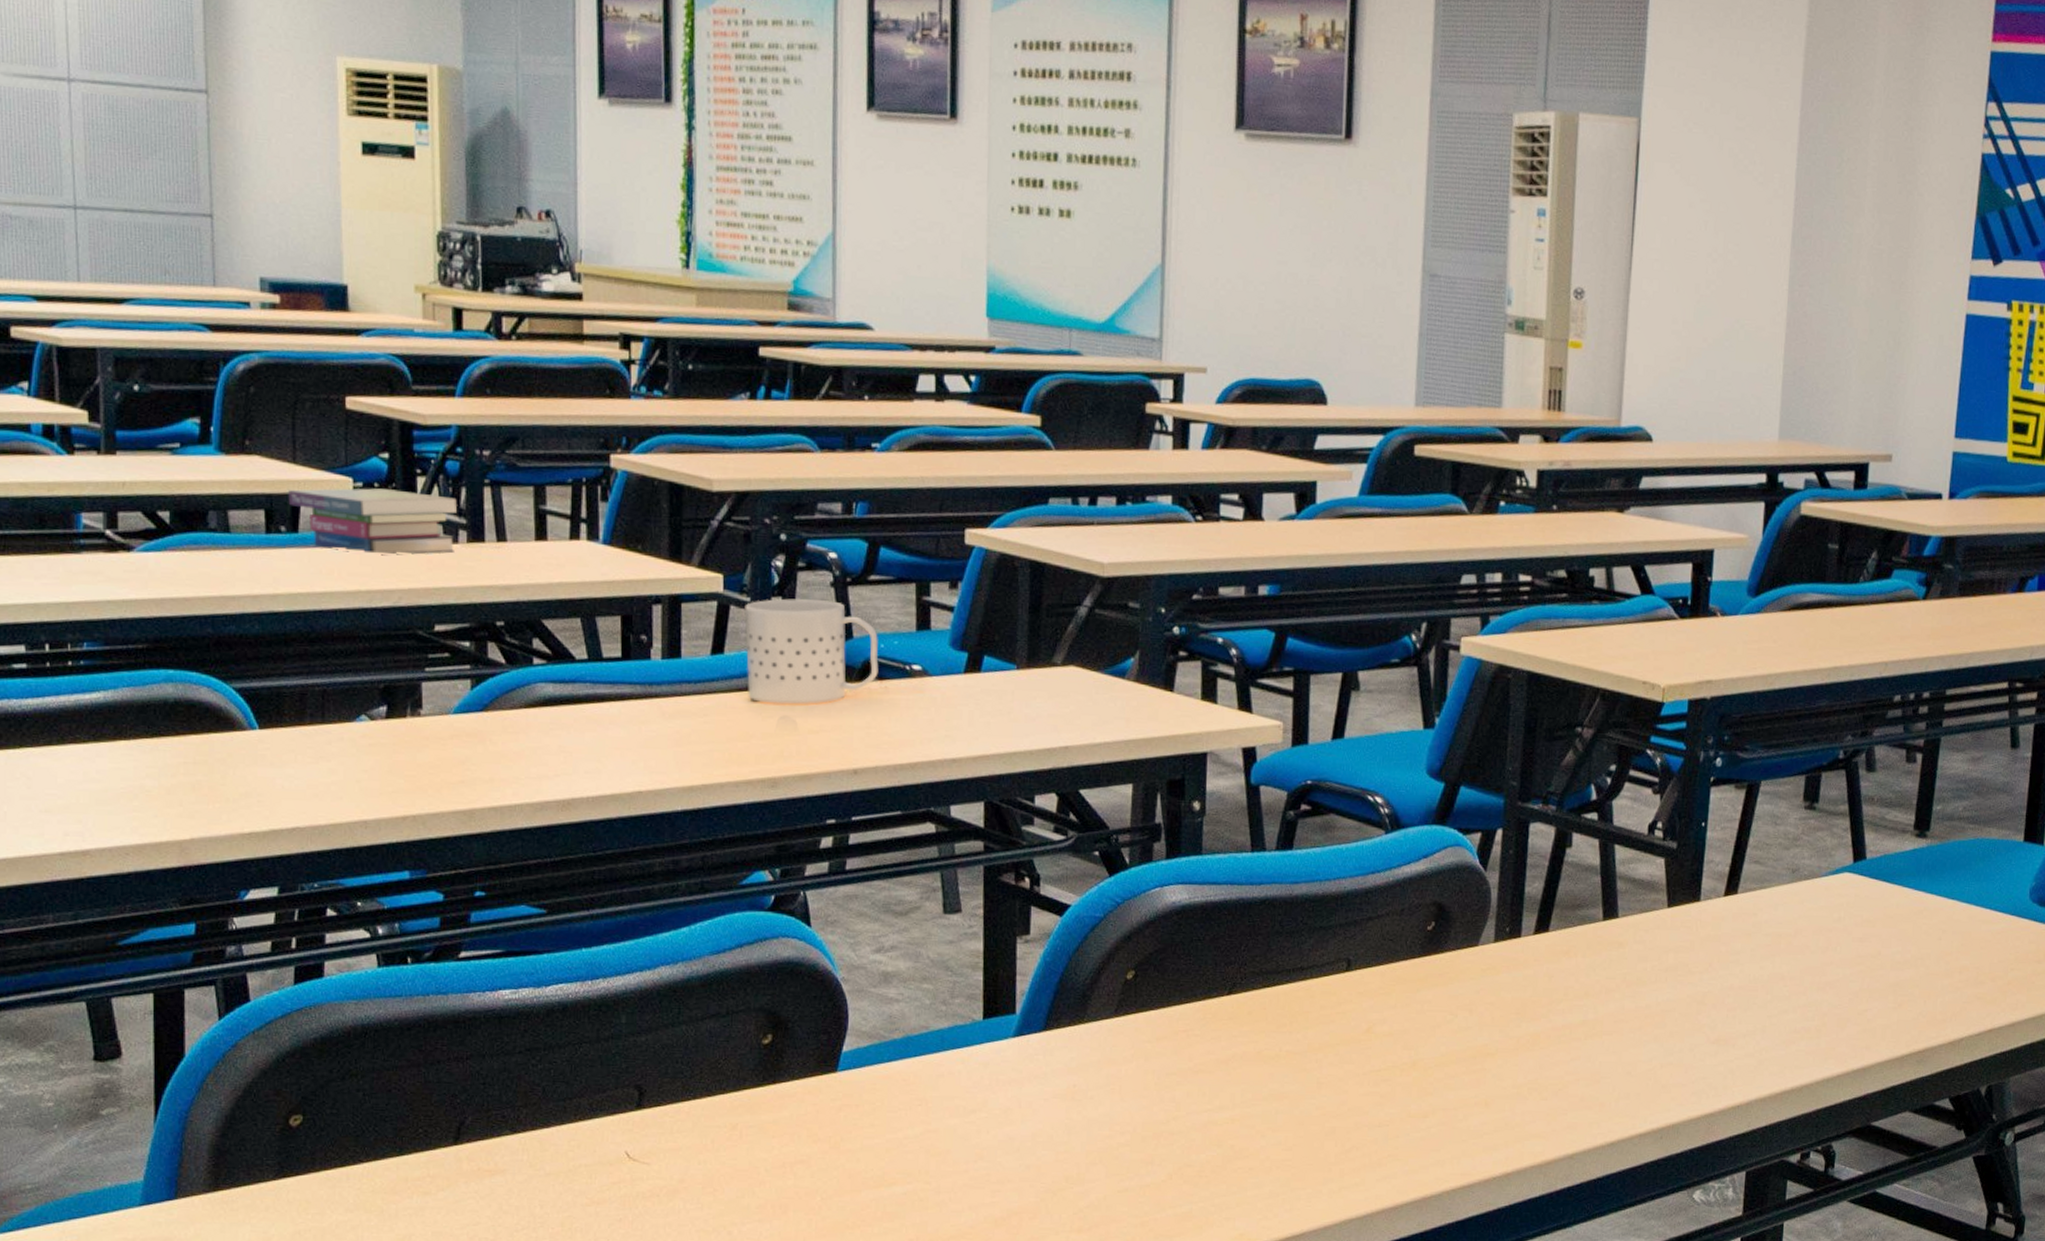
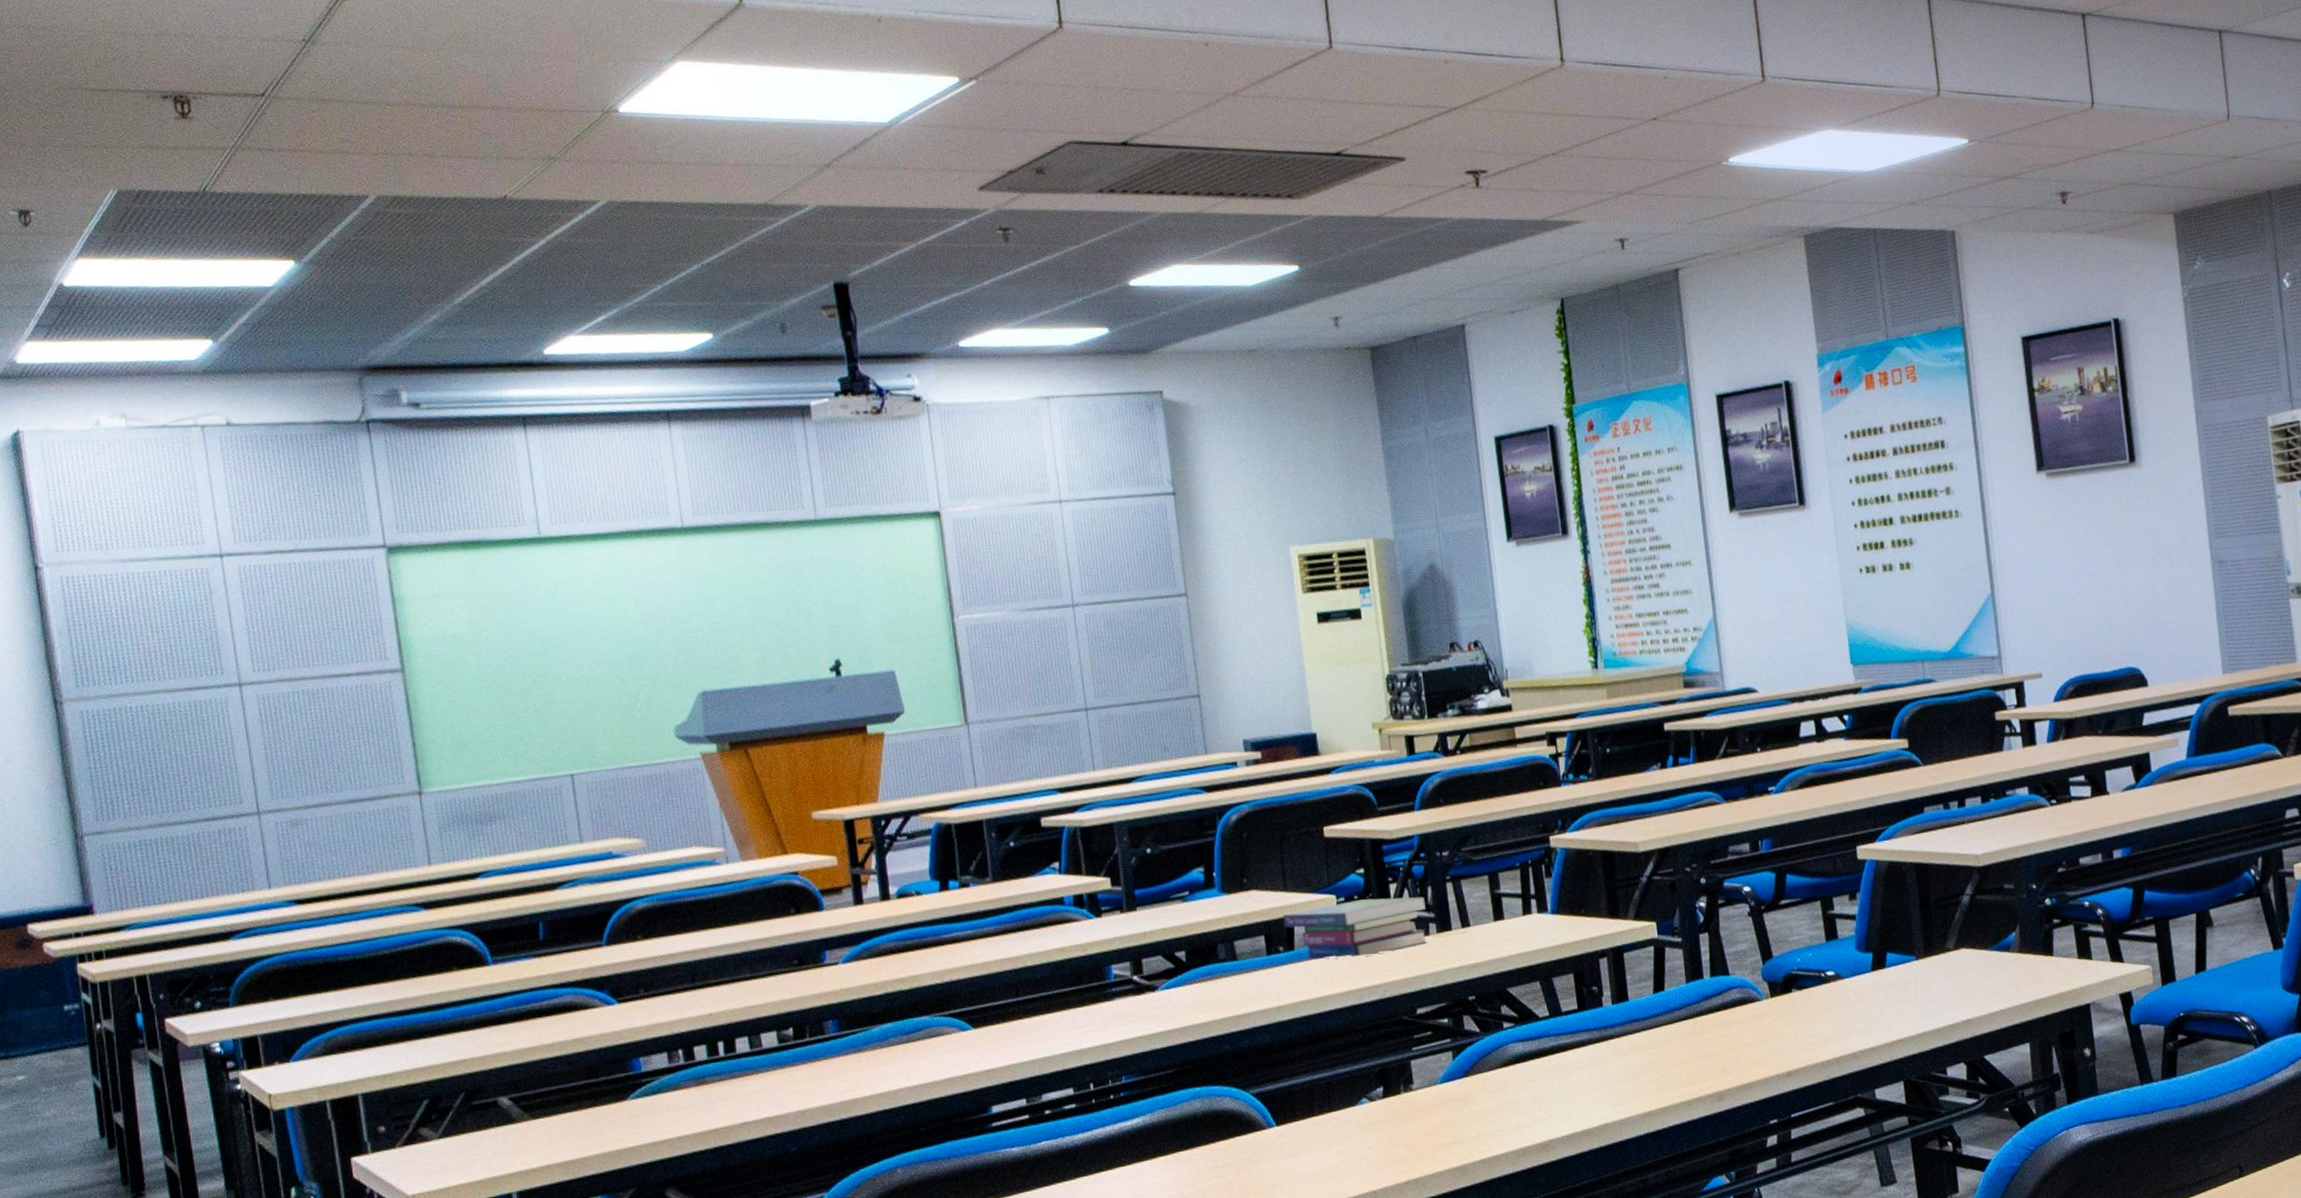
mug: present [744,598,879,705] -> none [1677,928,1798,1028]

